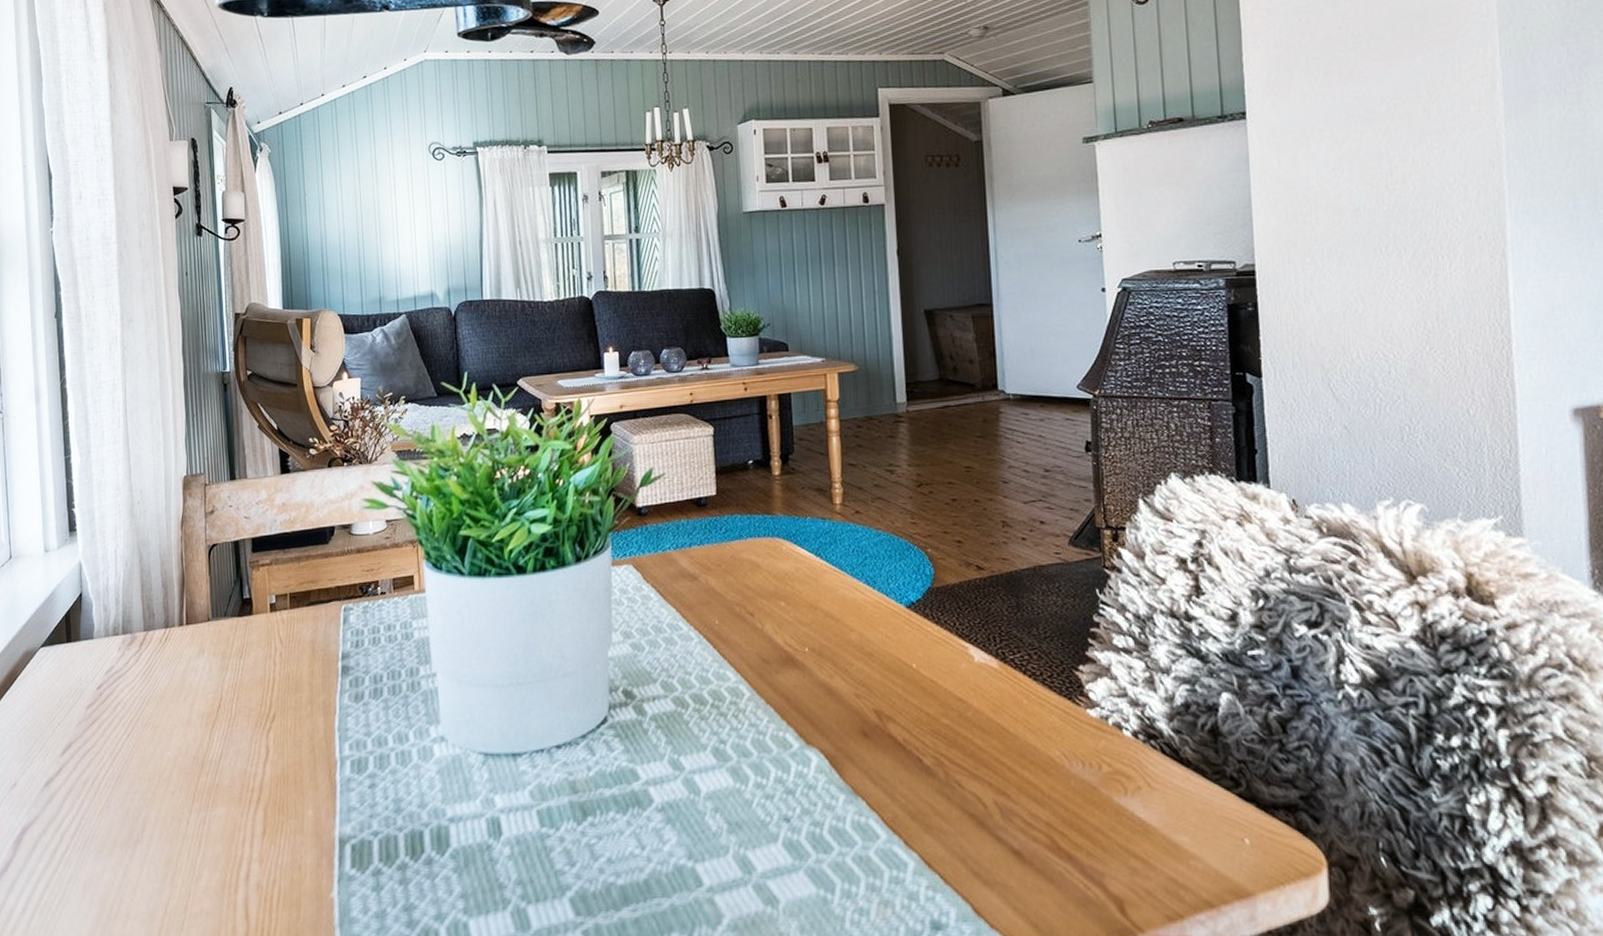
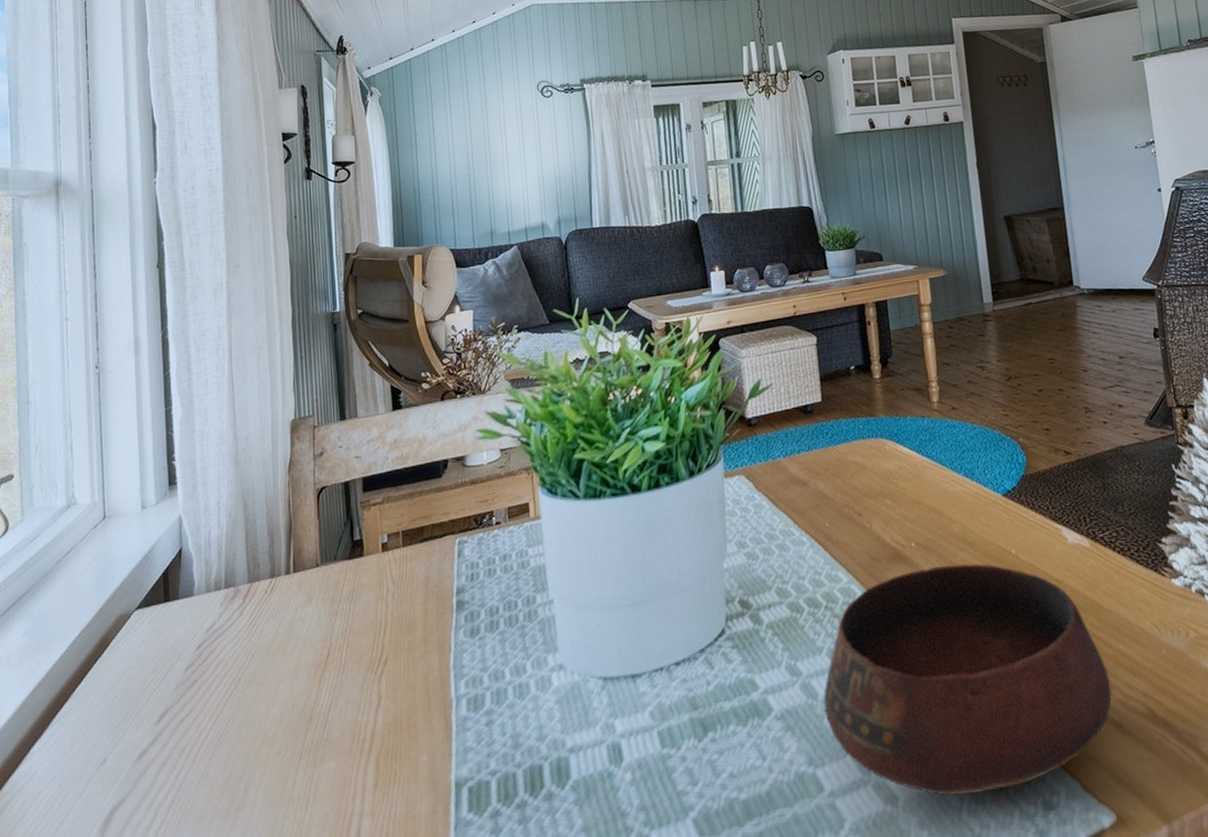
bowl: none [706,673,1013,905] -> present [823,563,1112,796]

